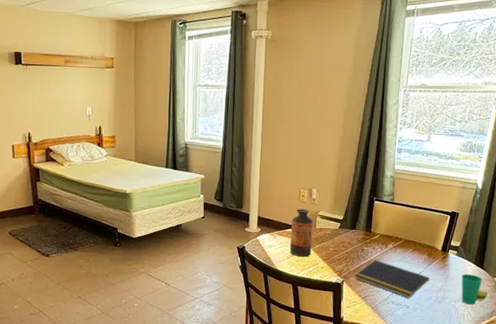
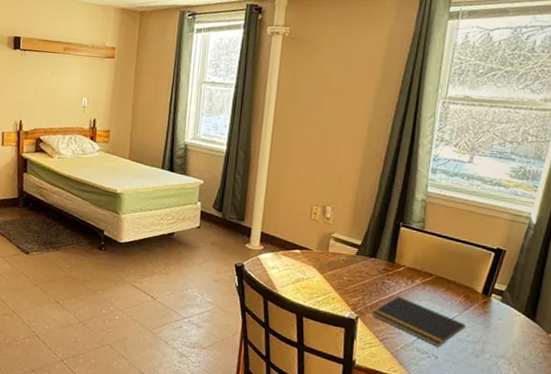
bottle: present [289,209,314,257] -> none [295,227,326,285]
cup: present [461,274,488,305] -> none [505,325,541,365]

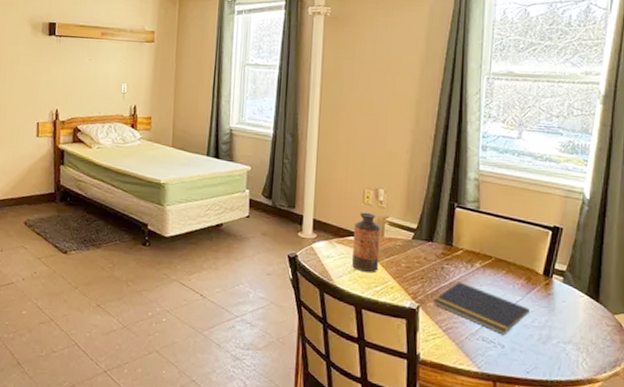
bottle: none [295,227,326,285] -> present [351,212,381,273]

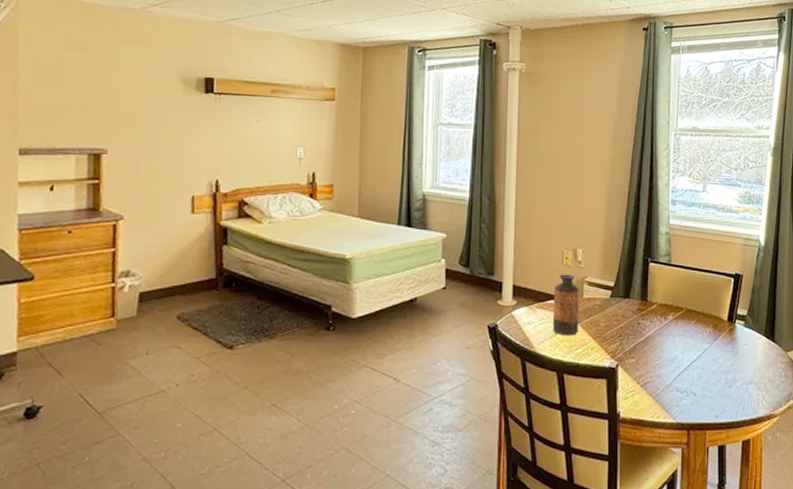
notepad: present [433,281,530,335] -> none [631,336,717,384]

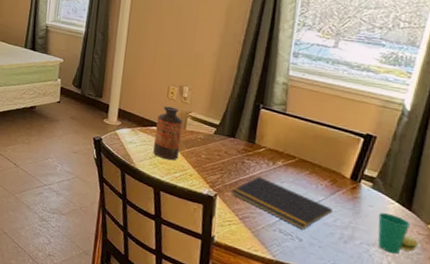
notepad: none [631,336,717,384] -> present [230,176,333,230]
cup: none [752,349,783,387] -> present [378,213,419,254]

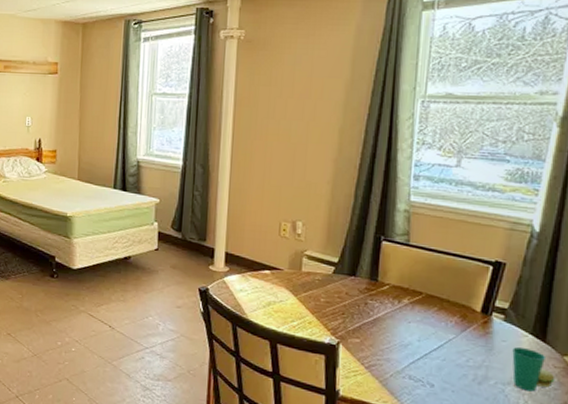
bottle: present [152,106,183,161] -> none [266,245,299,308]
notepad: present [230,176,333,230] -> none [354,318,464,374]

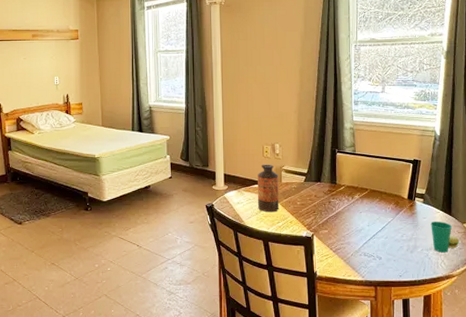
bottle: none [266,245,299,308] -> present [257,164,280,213]

